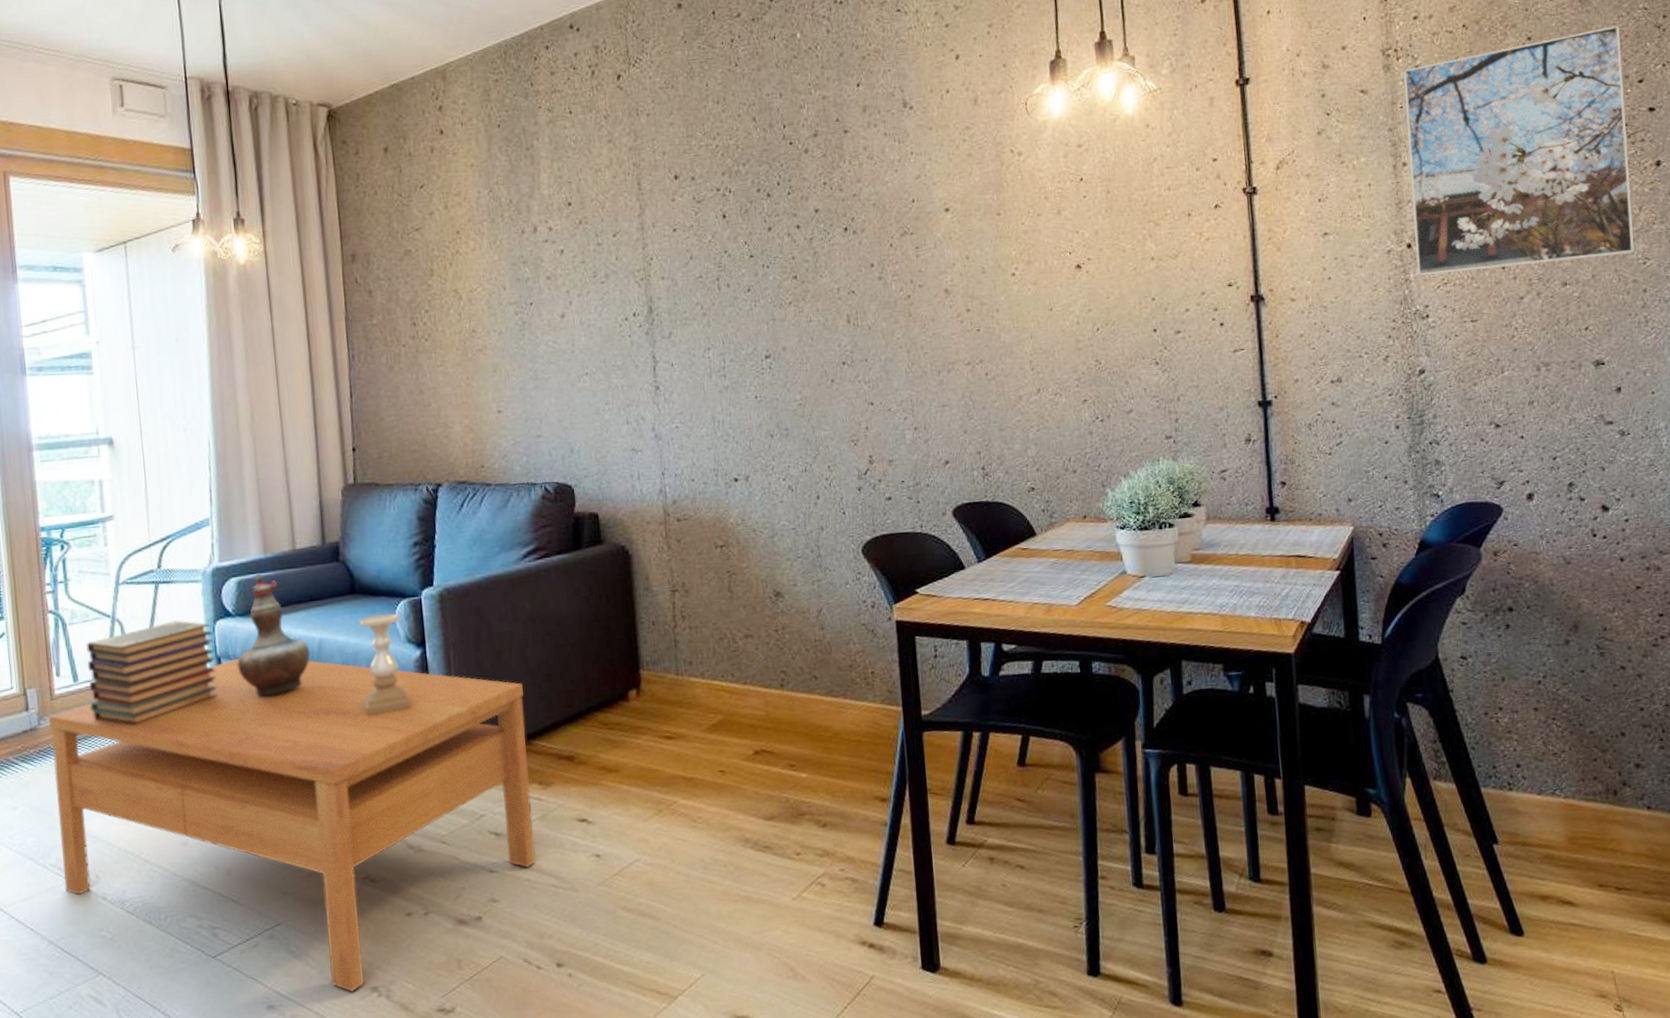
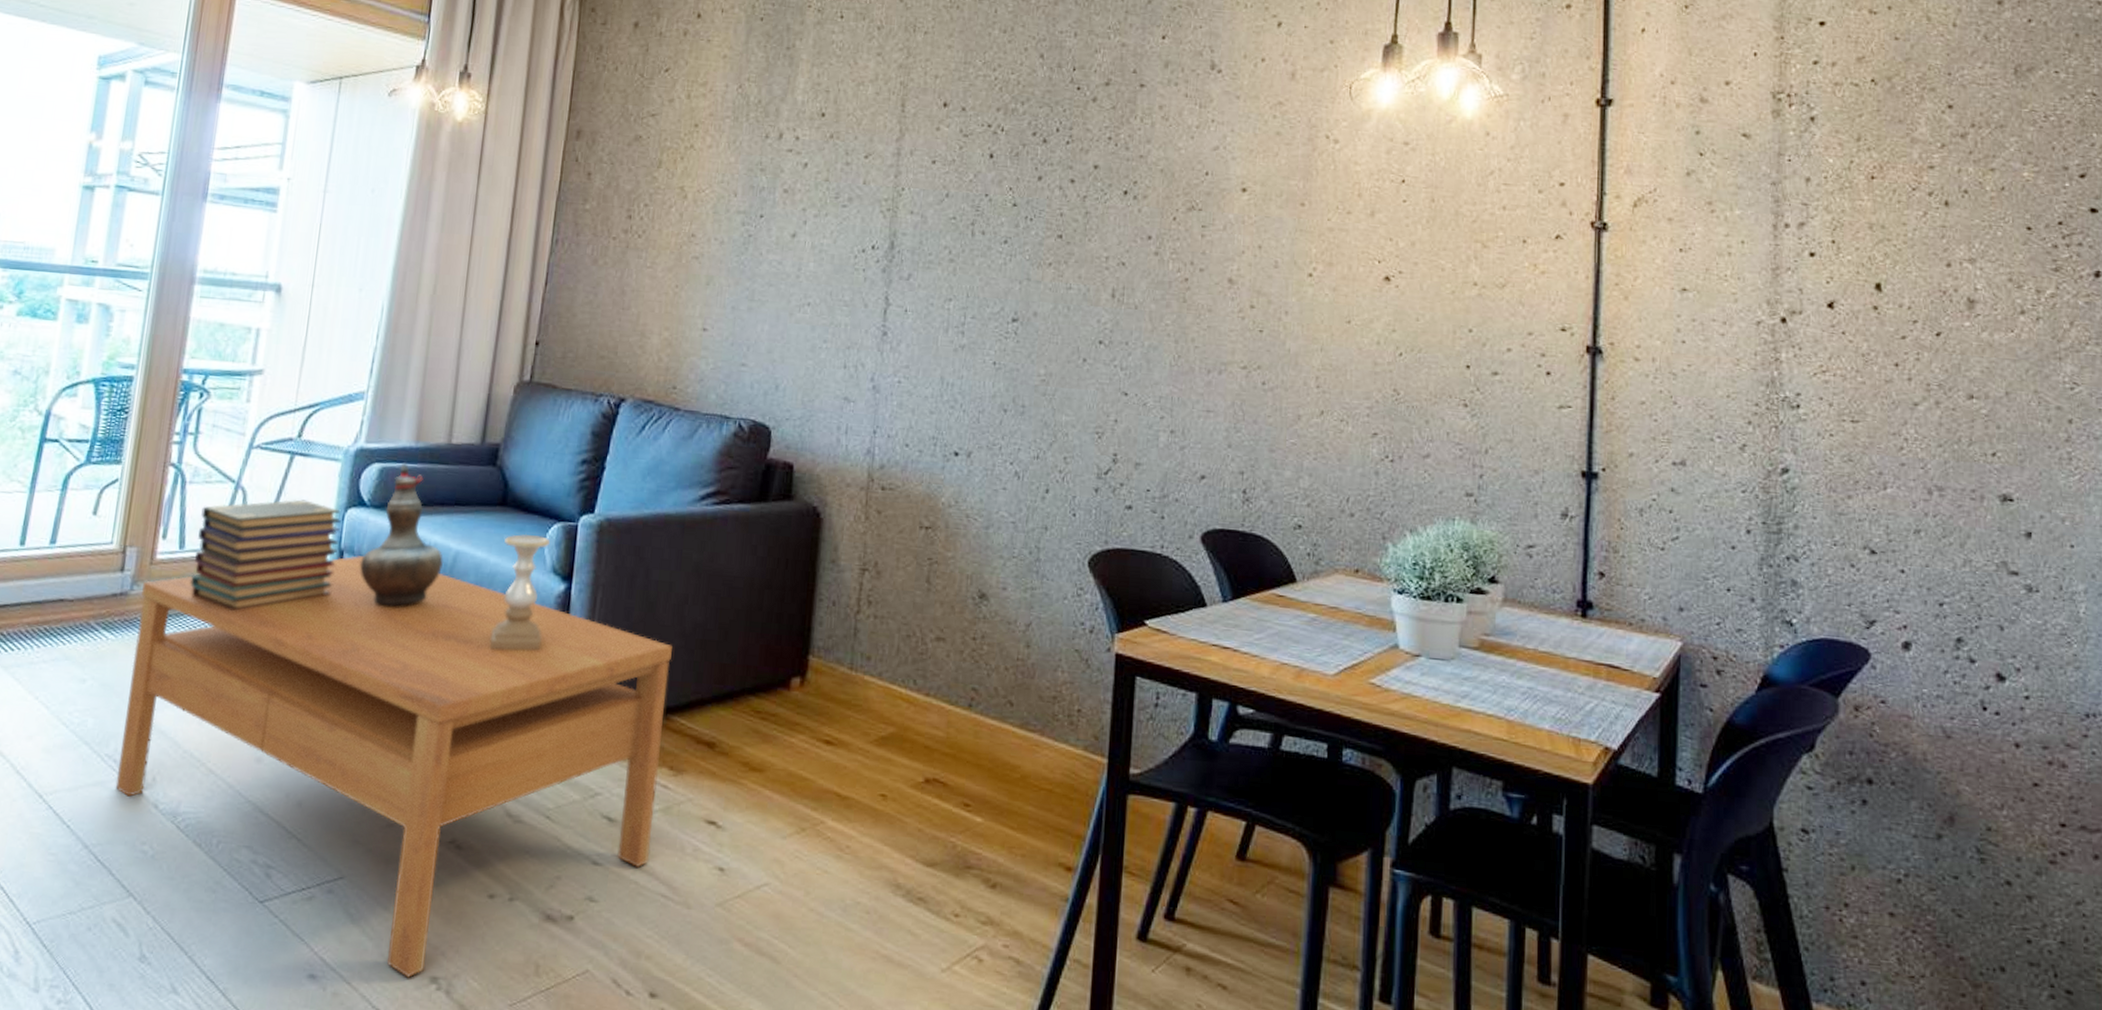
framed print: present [1403,25,1635,276] -> none [1791,108,2061,374]

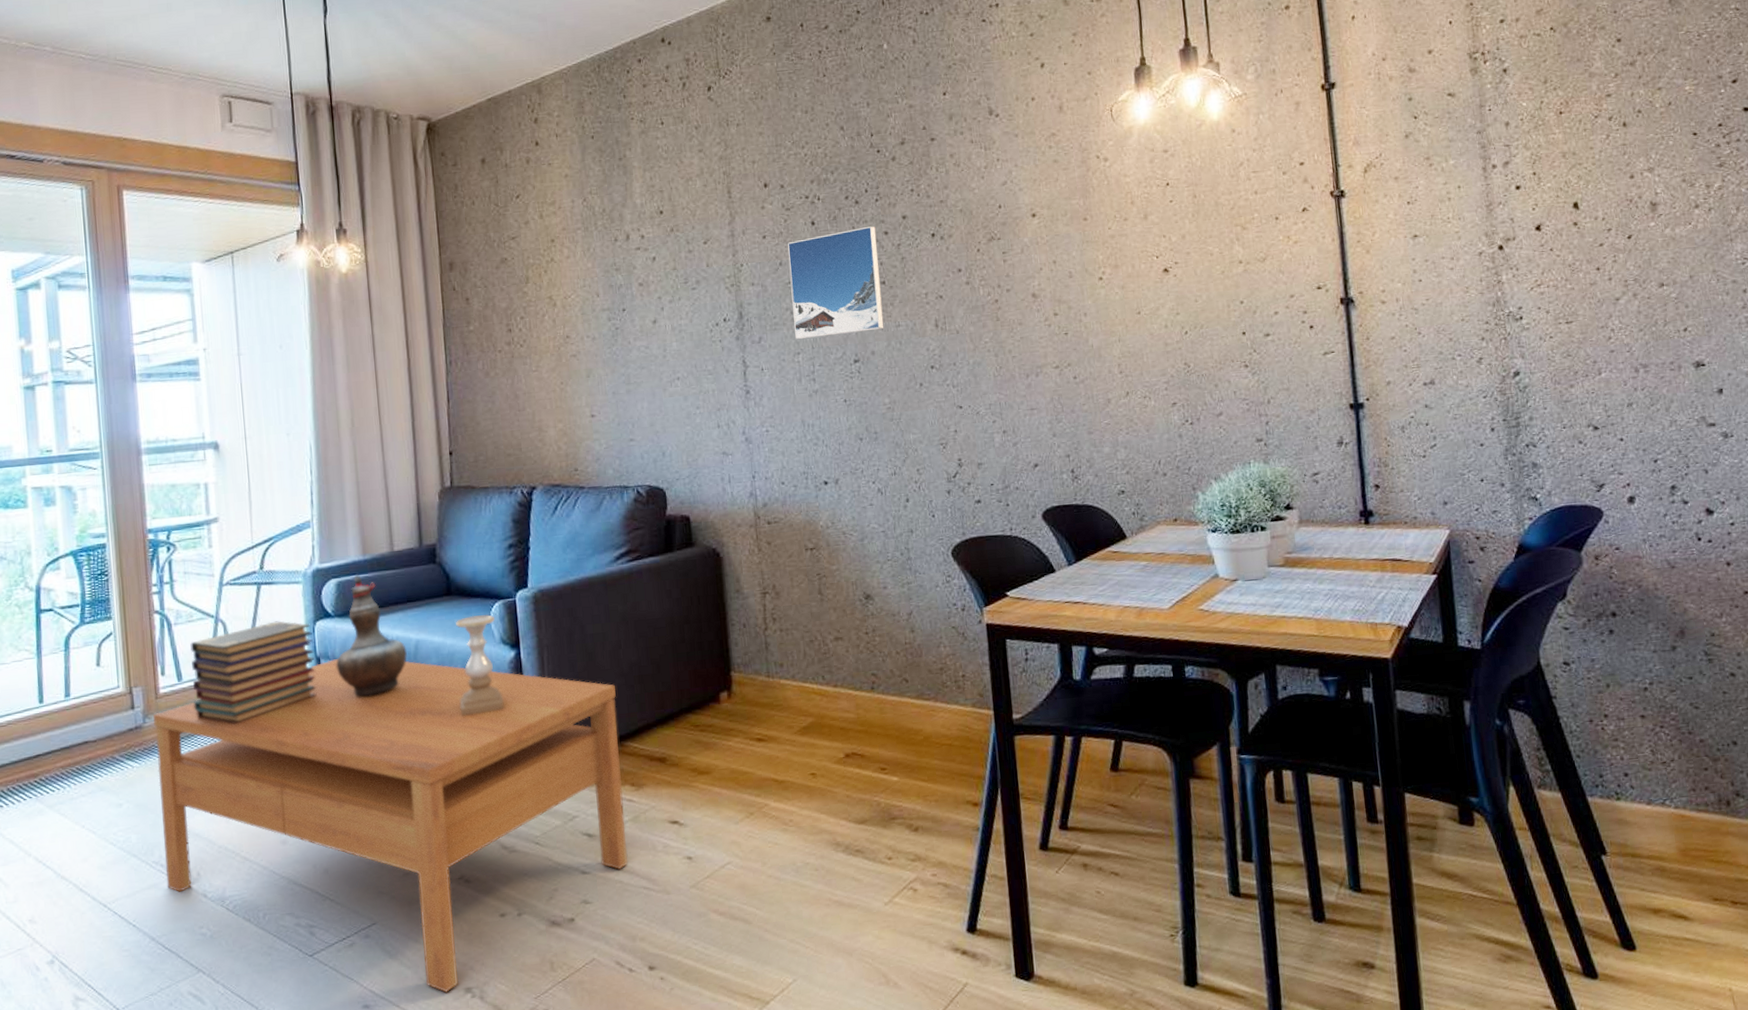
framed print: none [949,170,1062,289] -> present [787,226,884,340]

